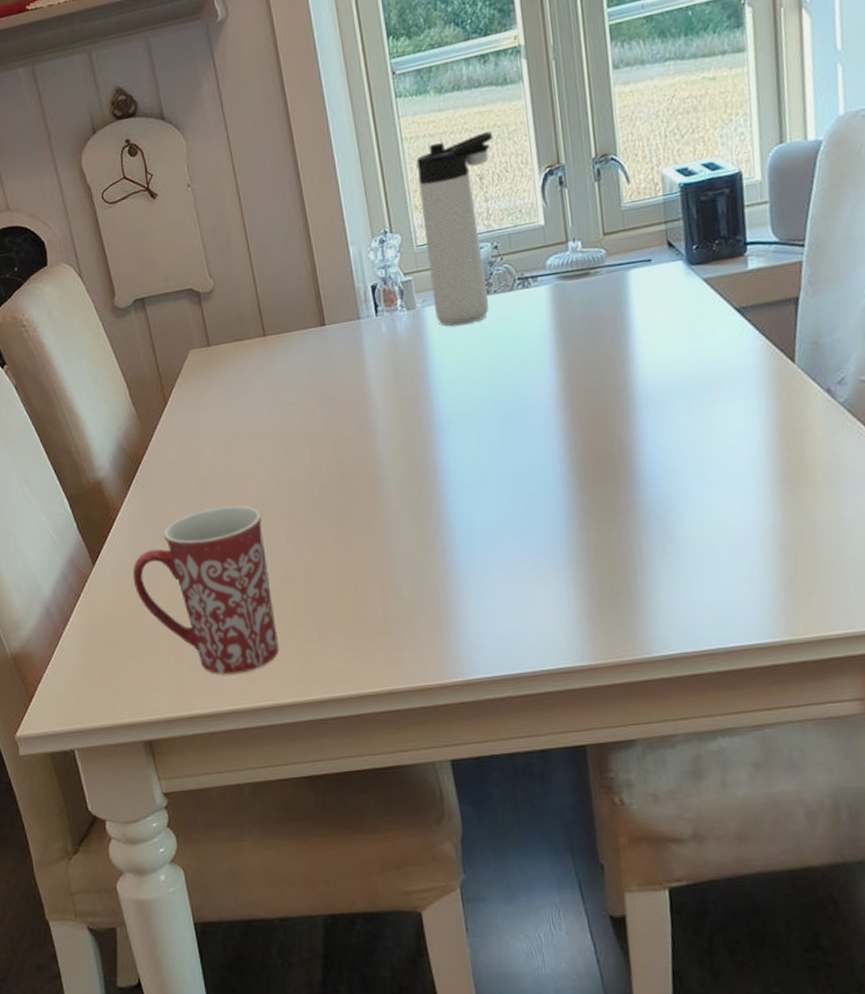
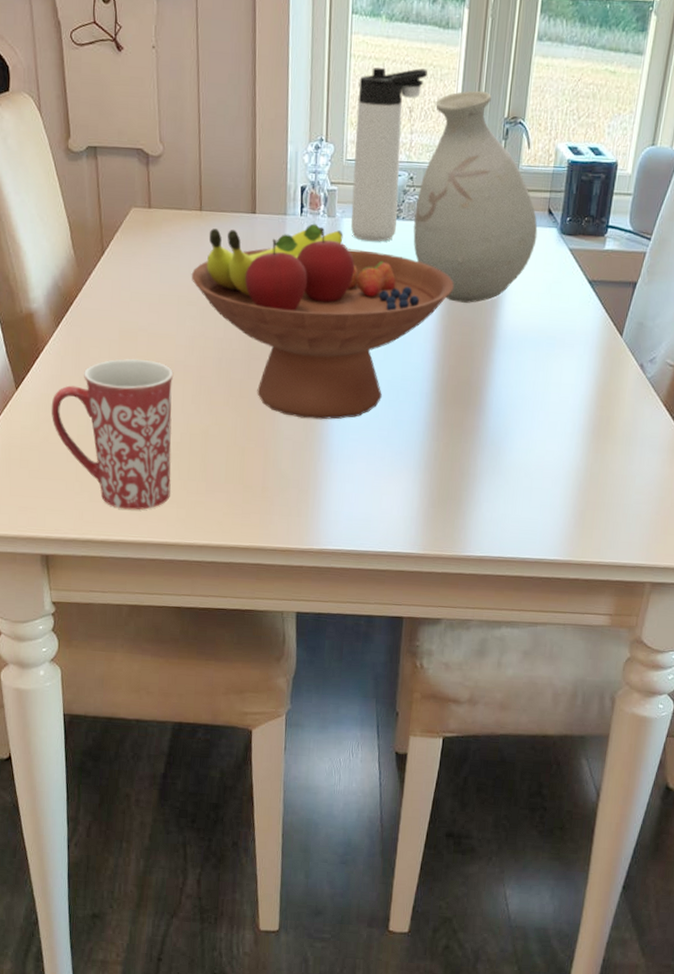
fruit bowl: none [264,320,570,535] -> present [191,223,454,420]
vase: none [506,136,661,368] -> present [413,90,538,303]

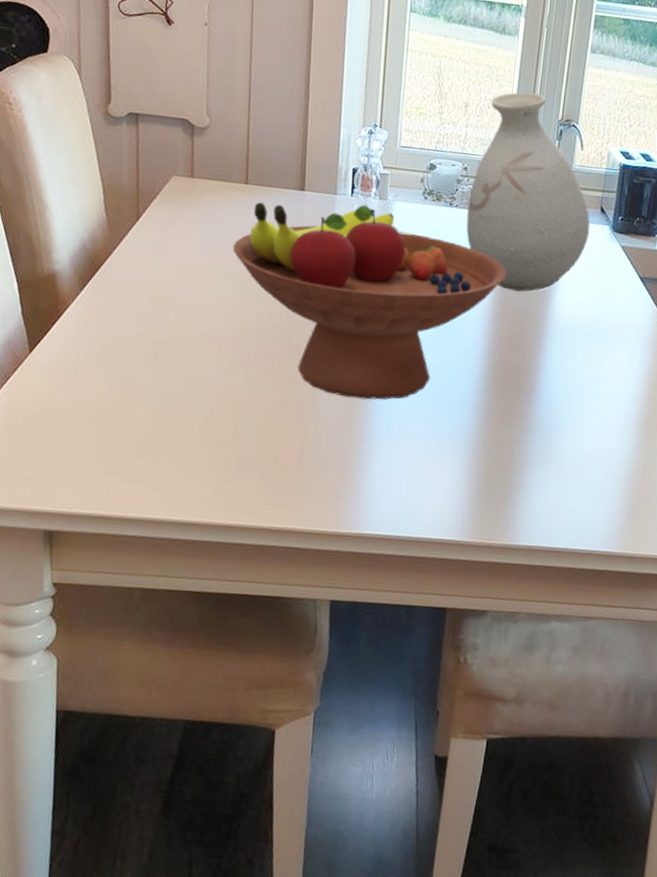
mug: present [51,358,174,510] -> none [68,326,208,486]
thermos bottle: present [350,67,428,242] -> none [402,63,484,227]

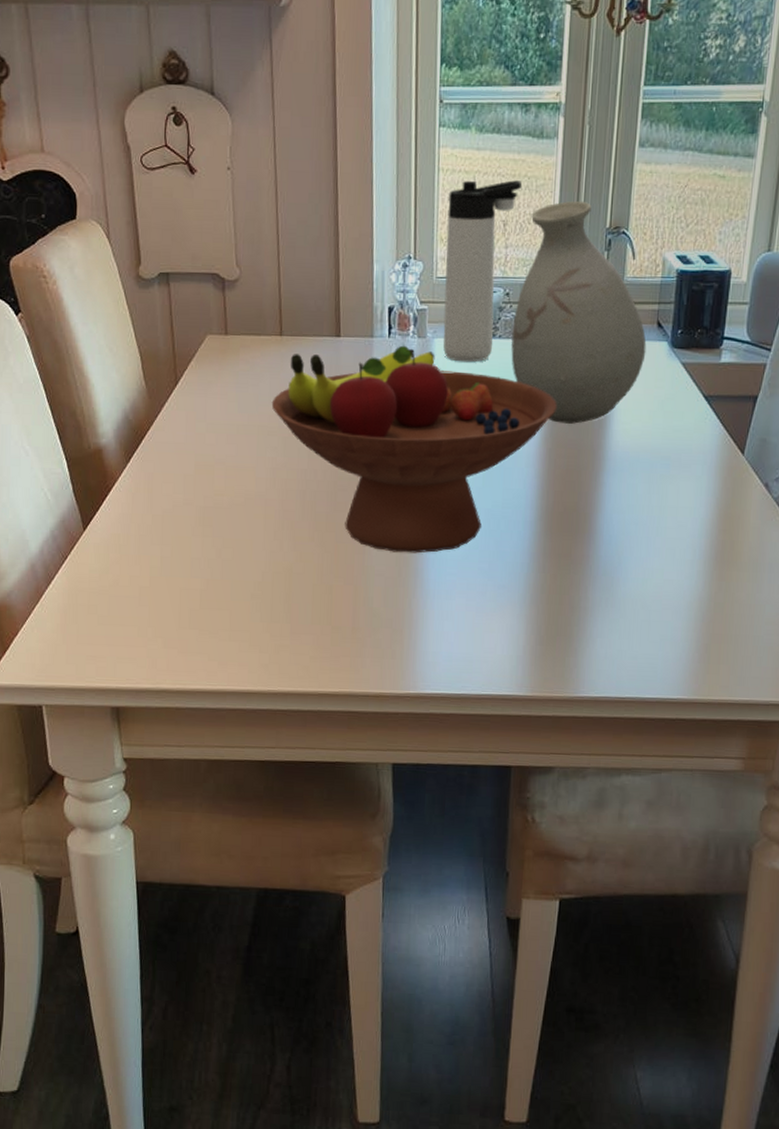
thermos bottle: none [402,63,484,227] -> present [443,180,523,363]

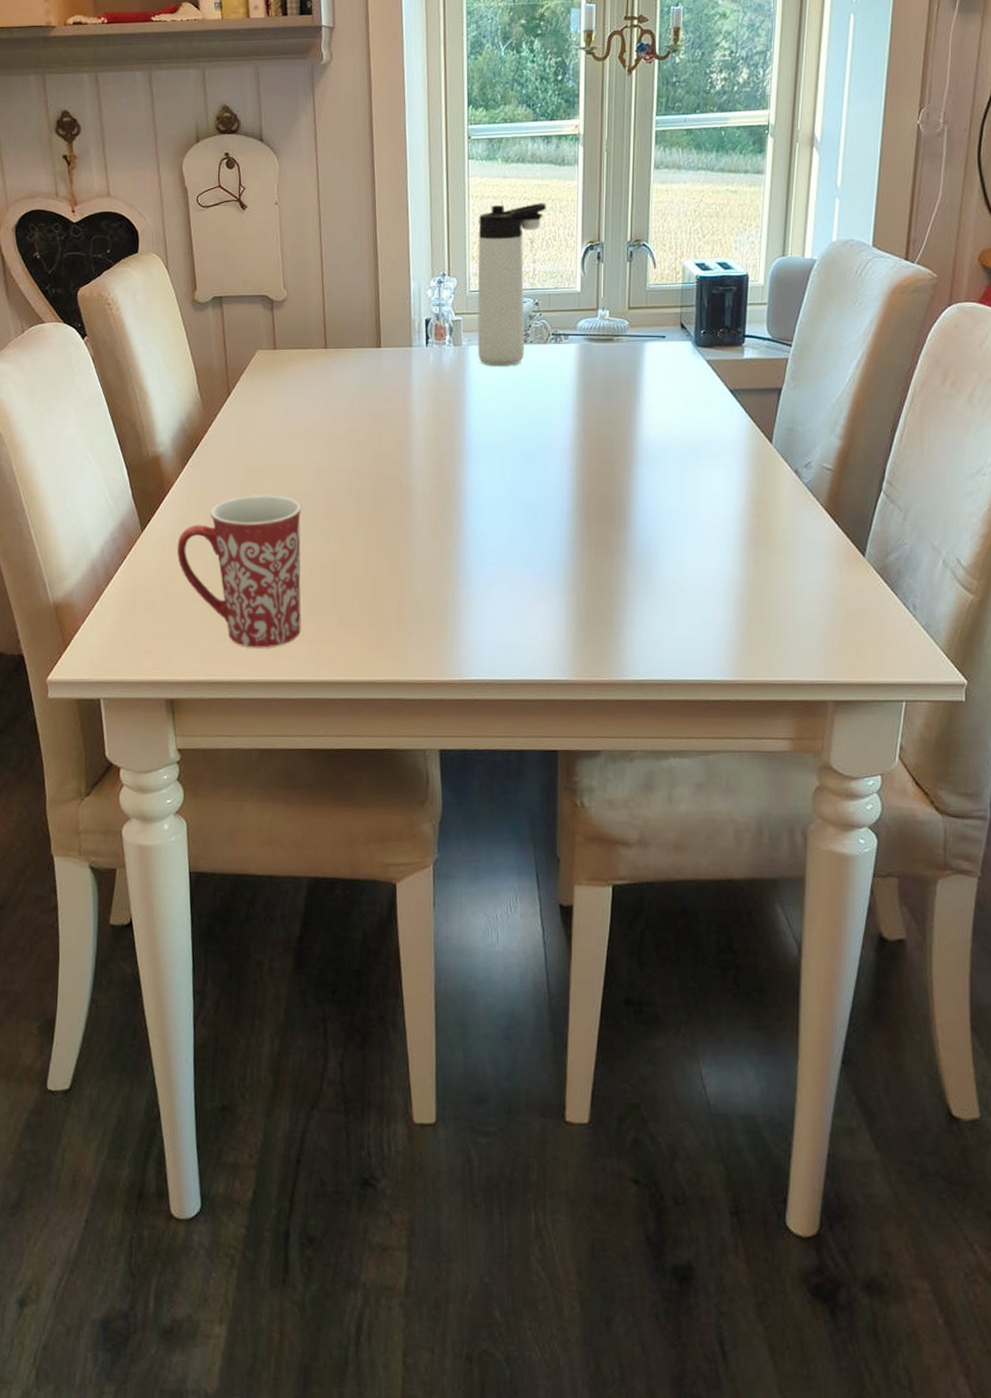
mug: none [121,493,254,656] -> present [177,494,302,648]
fruit bowl: present [271,345,557,553] -> none [317,353,588,545]
vase: present [511,200,647,424] -> none [542,218,671,420]

